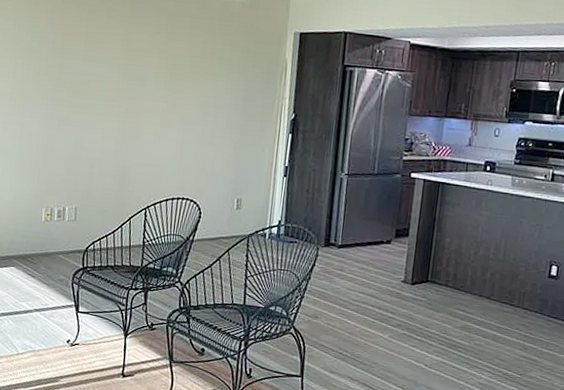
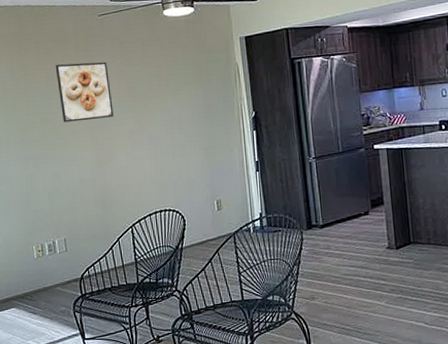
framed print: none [95,25,151,92] -> present [55,62,114,123]

